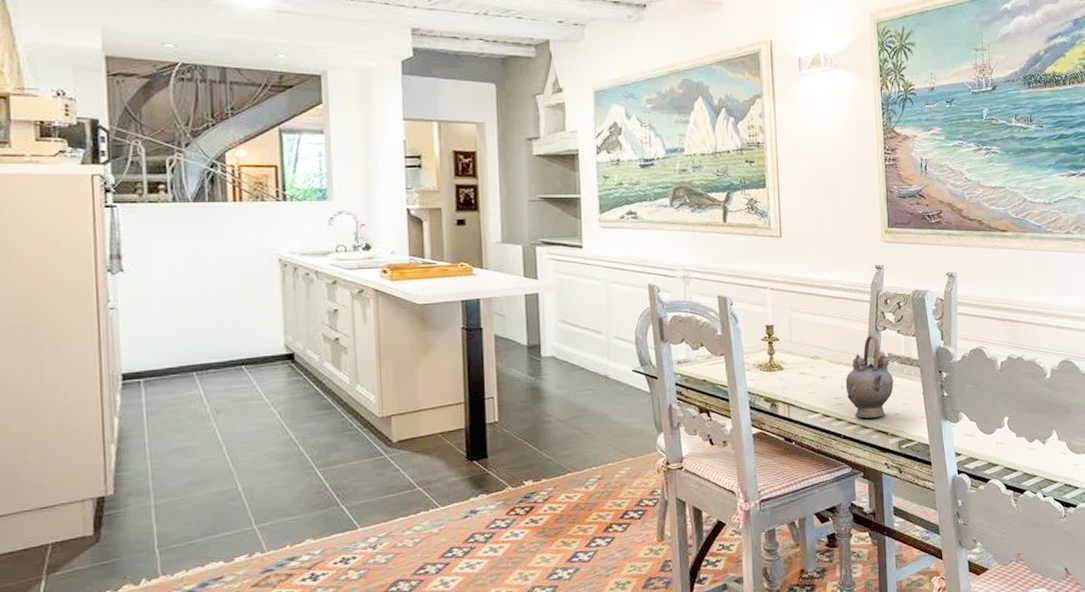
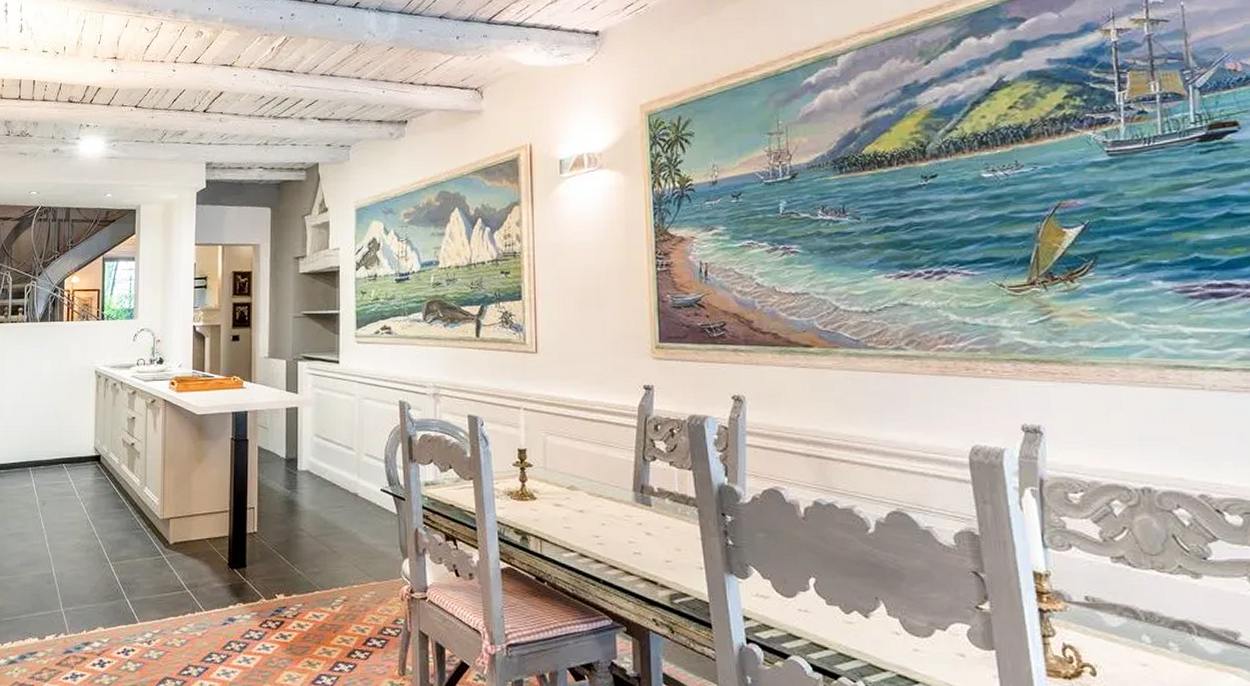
teapot: present [845,334,894,419] -> none [606,465,665,563]

